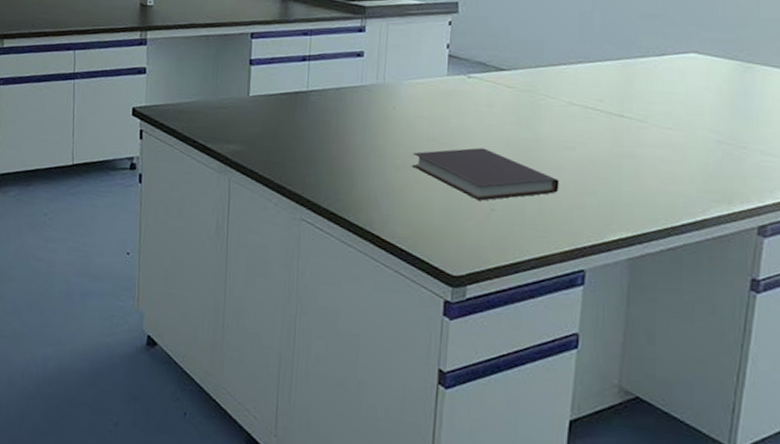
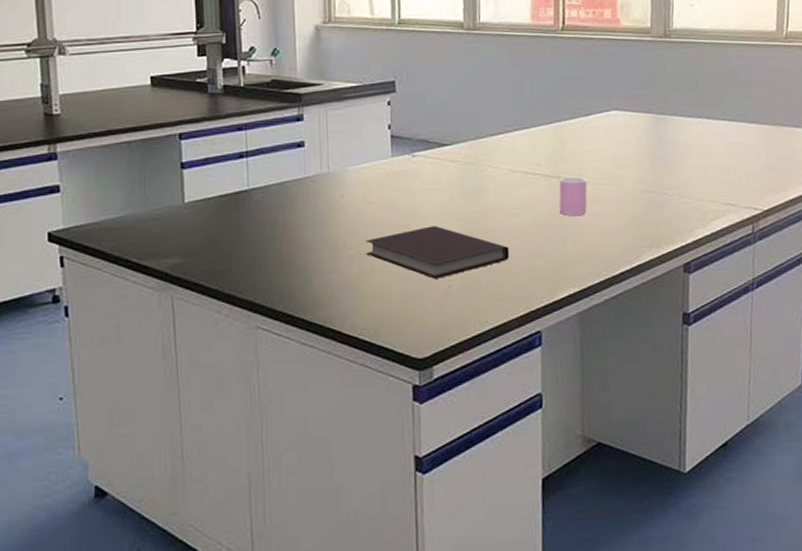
cup: none [619,117,654,159] -> present [559,177,588,216]

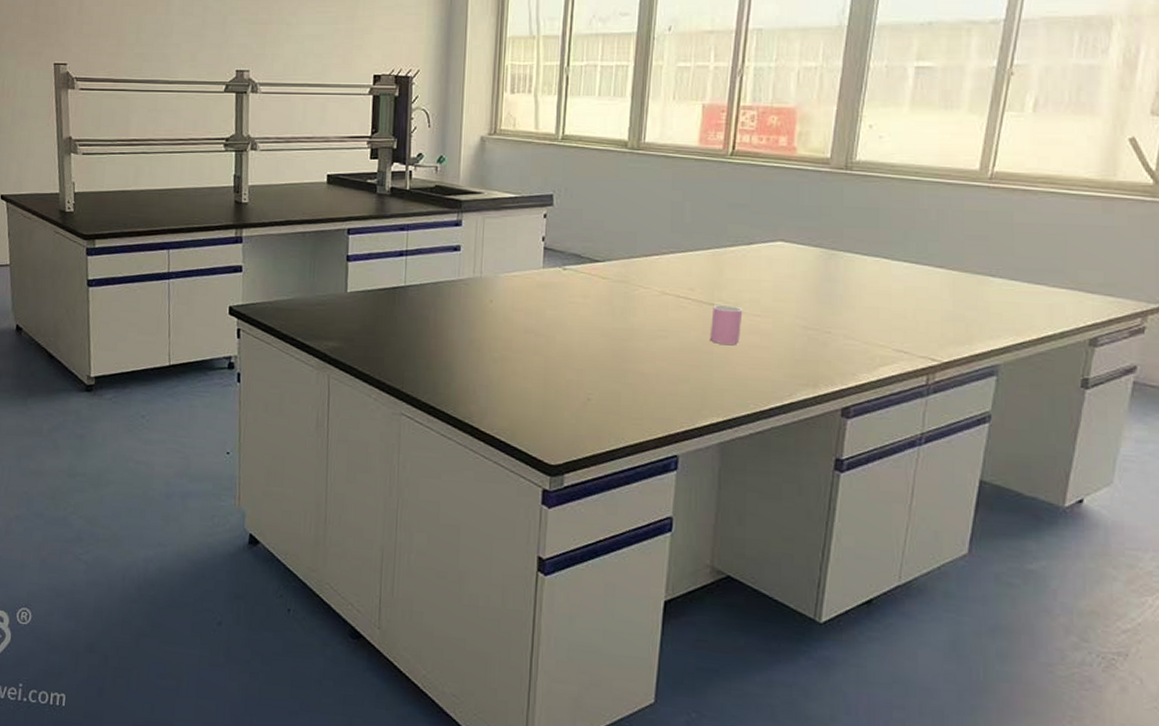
notebook: present [365,226,510,279] -> none [509,338,653,391]

